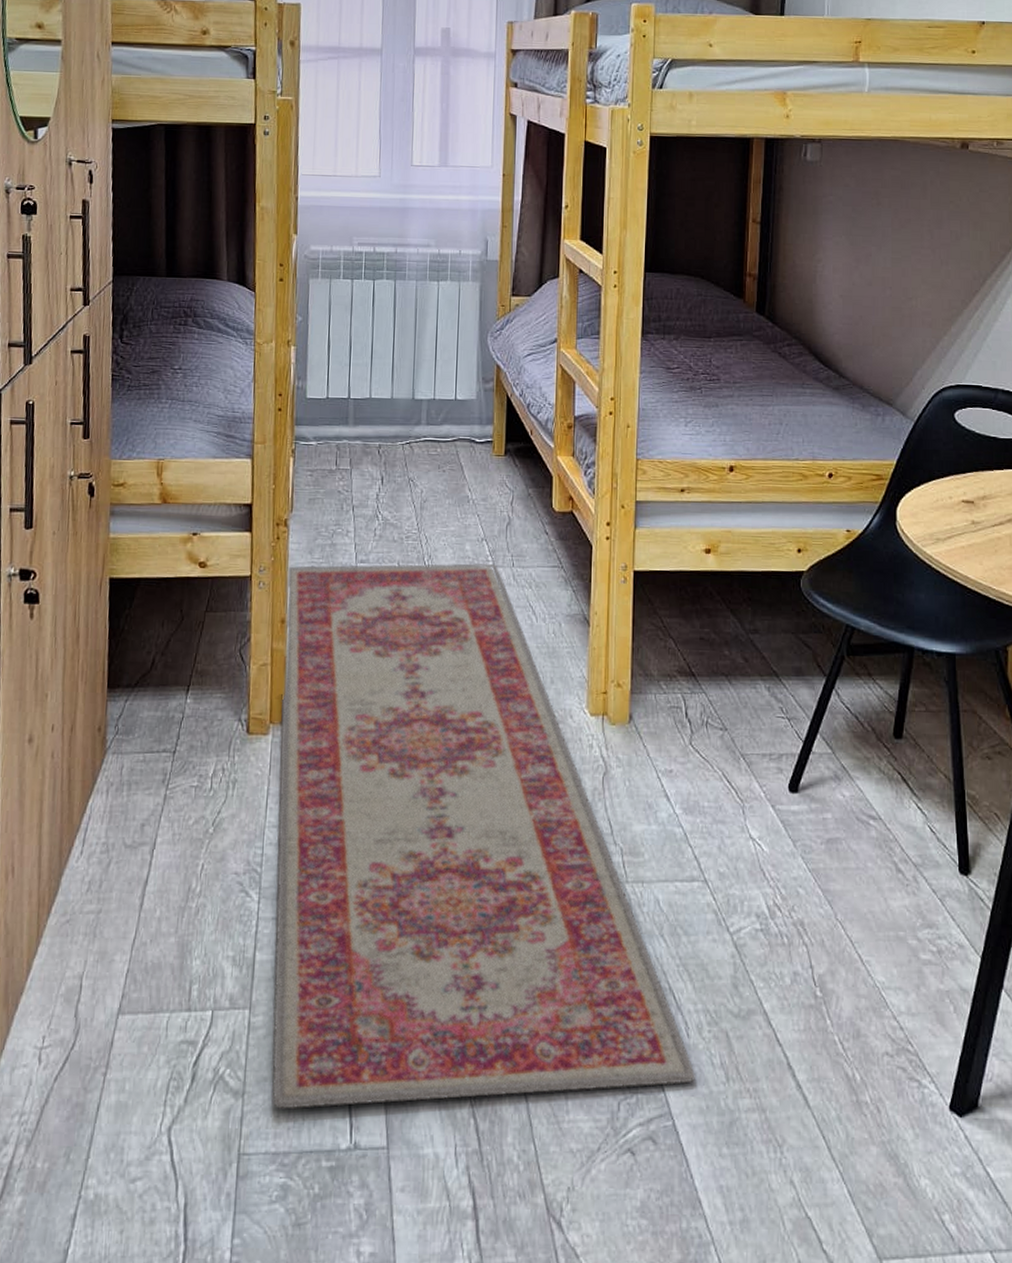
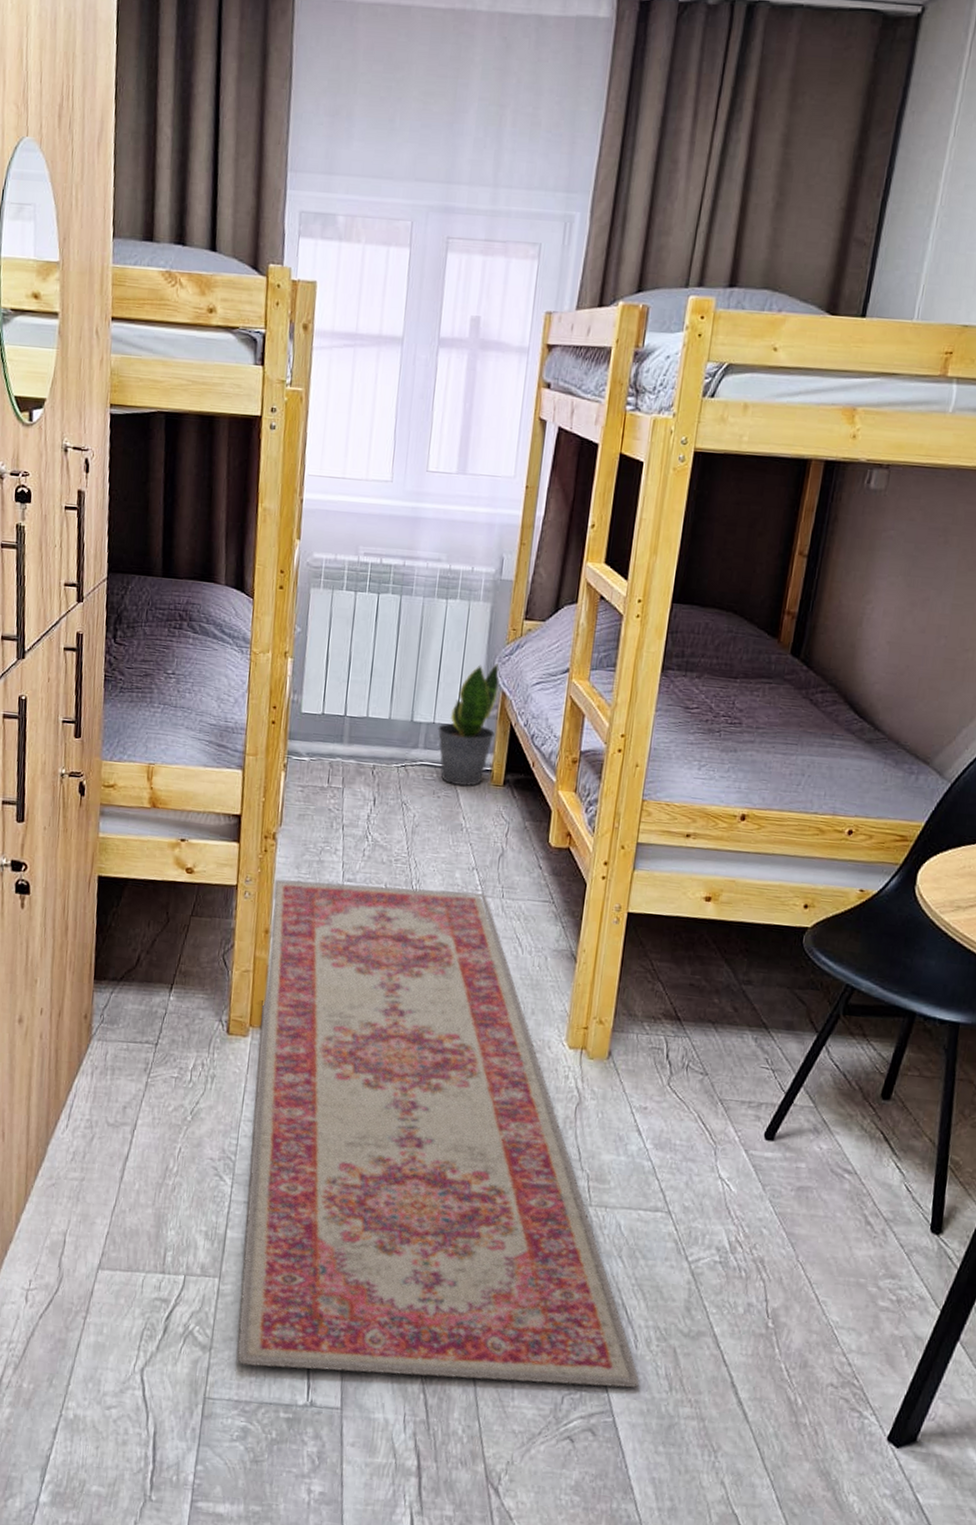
potted plant: none [438,338,493,458] -> present [438,662,499,786]

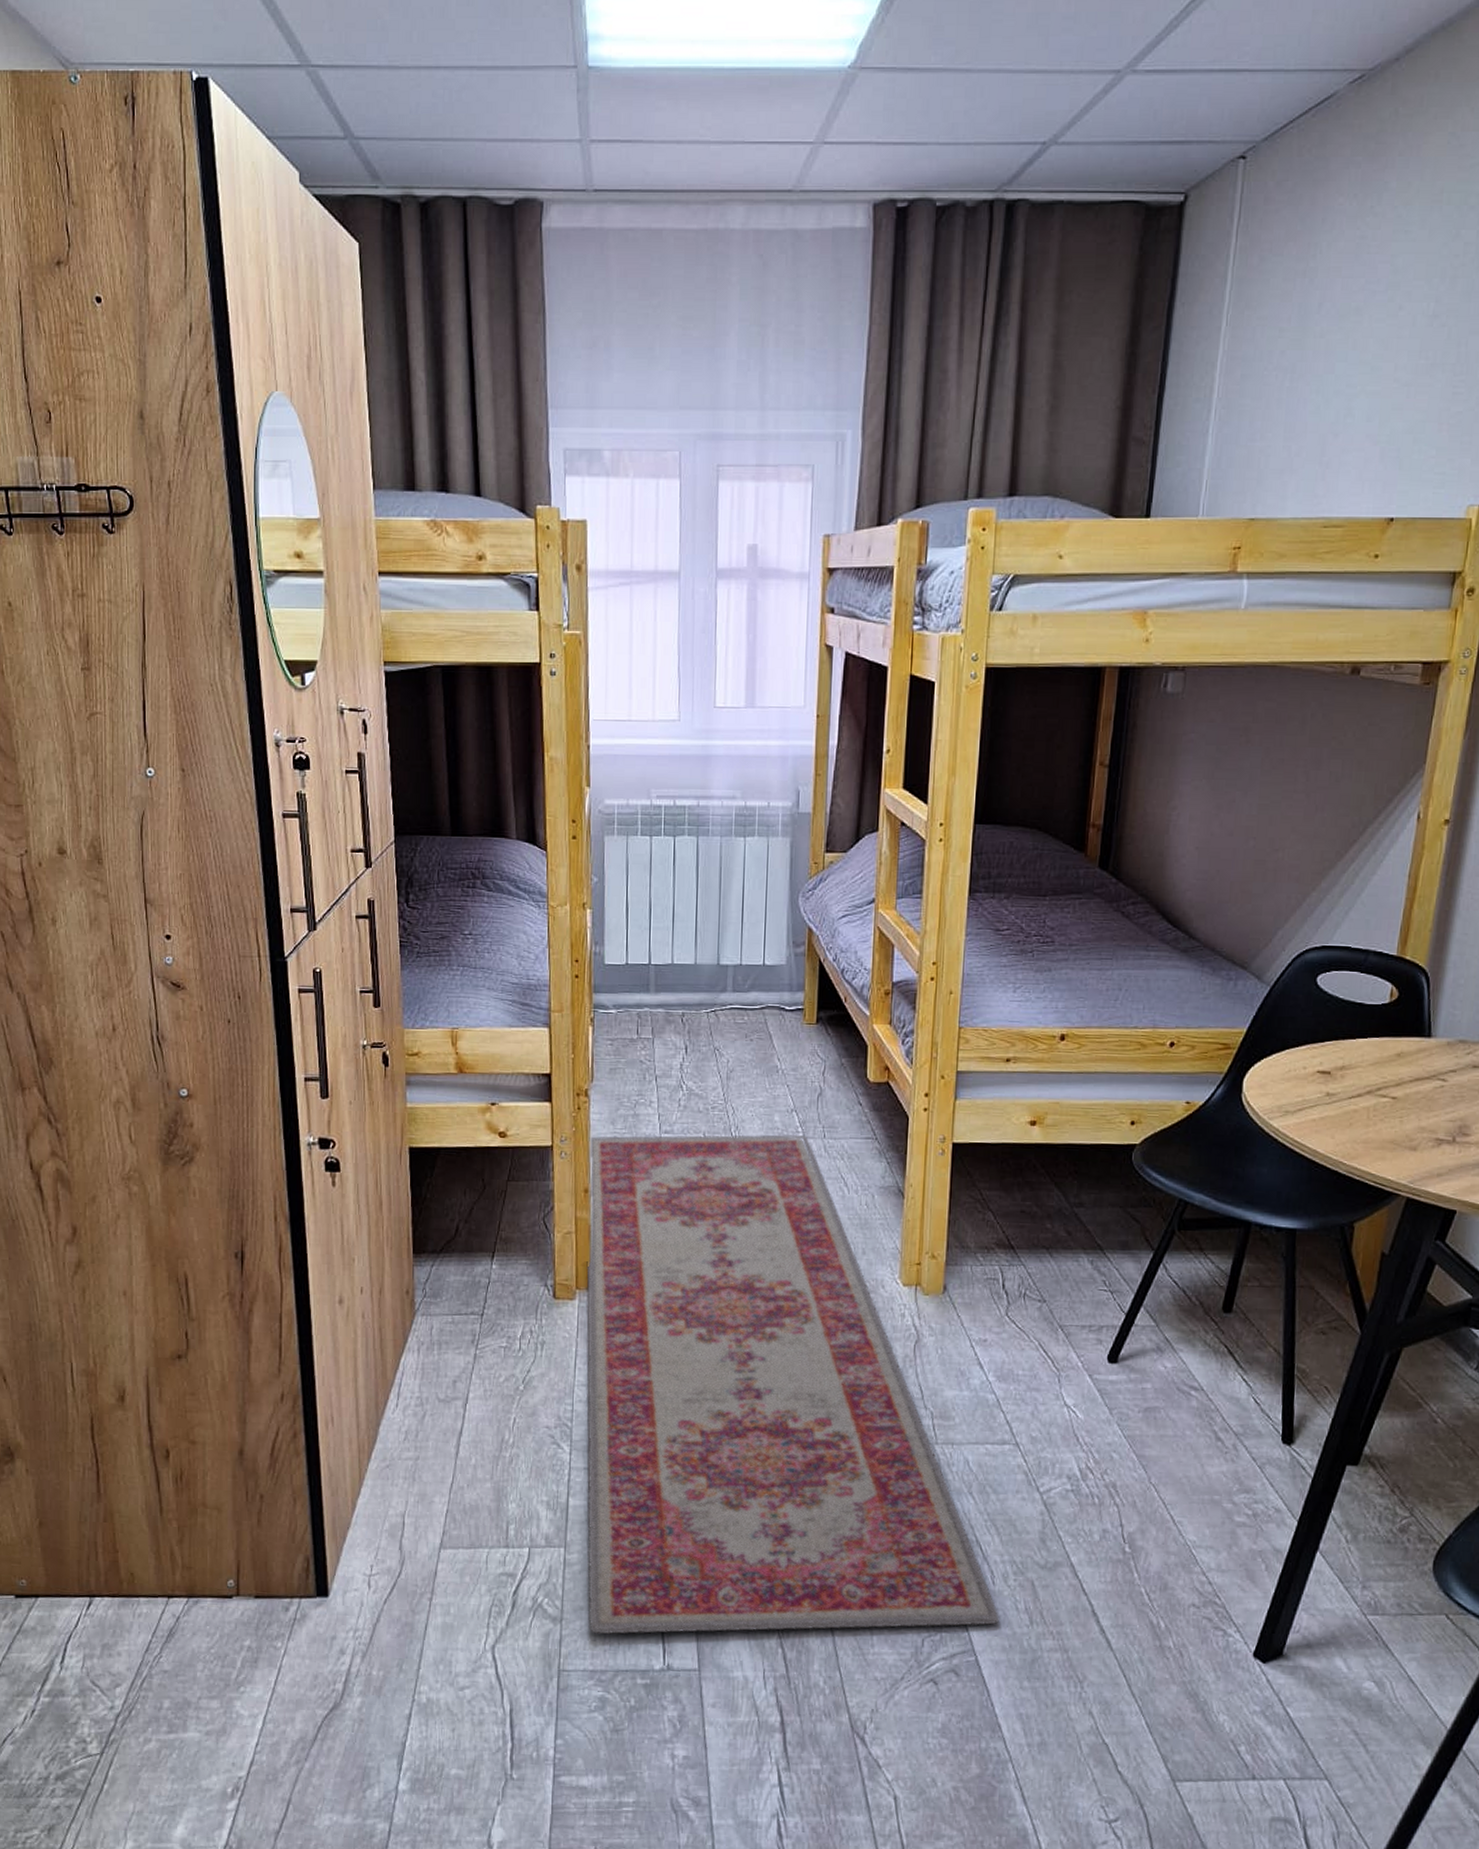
potted plant: present [438,662,499,786] -> none [745,898,804,1026]

